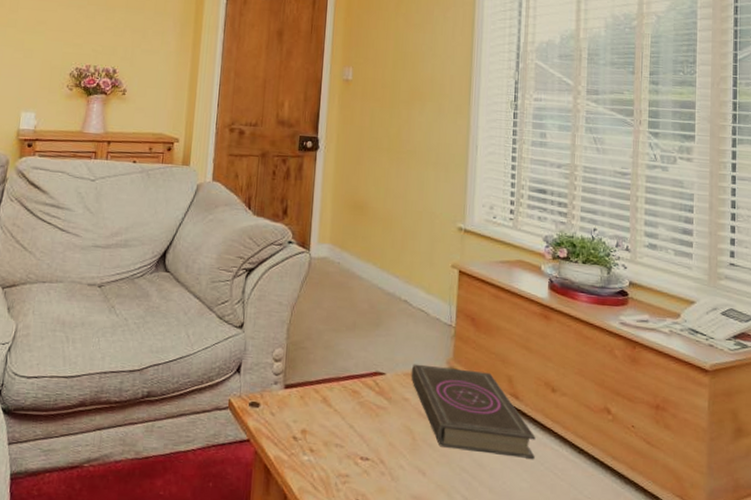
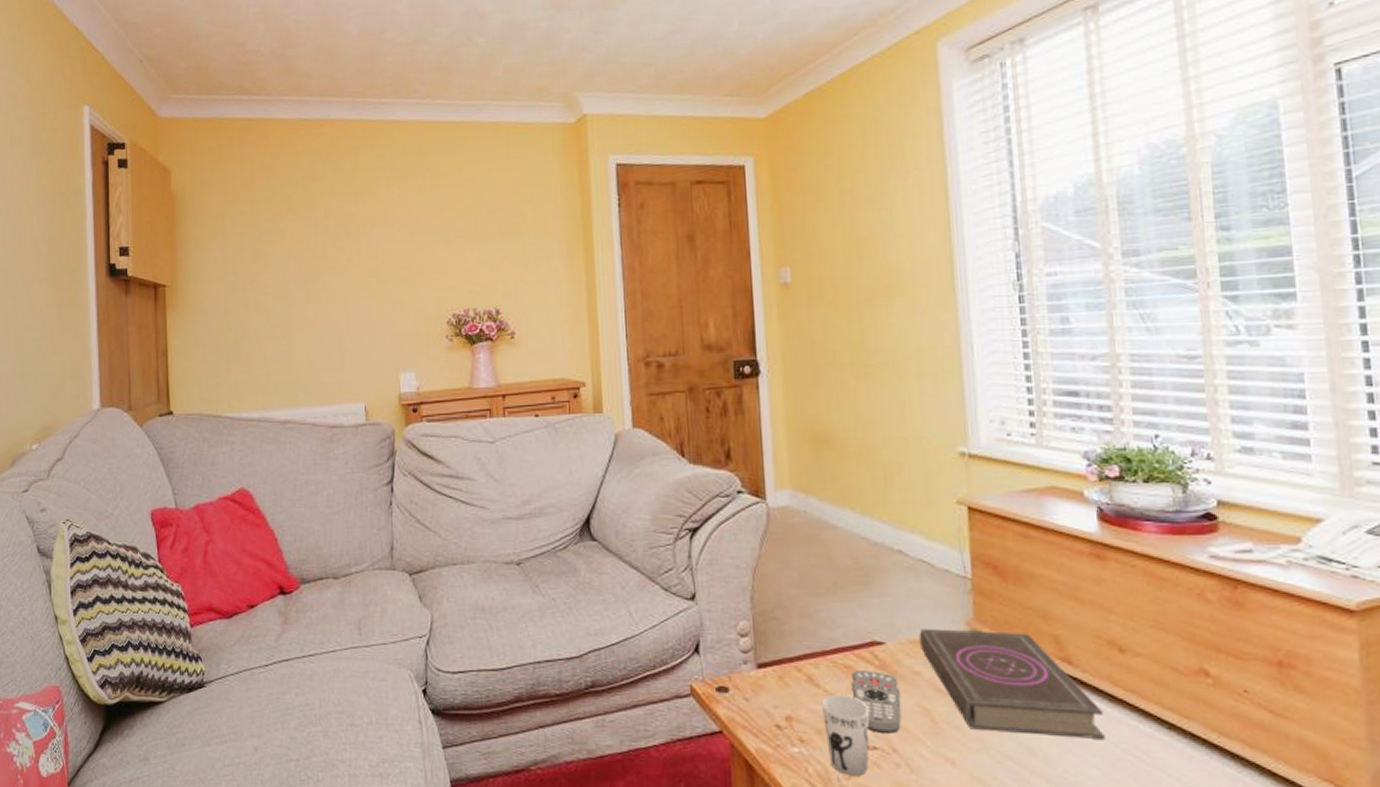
cup: none [330,413,367,482] -> present [821,694,870,776]
remote control: none [355,395,392,448] -> present [851,671,901,733]

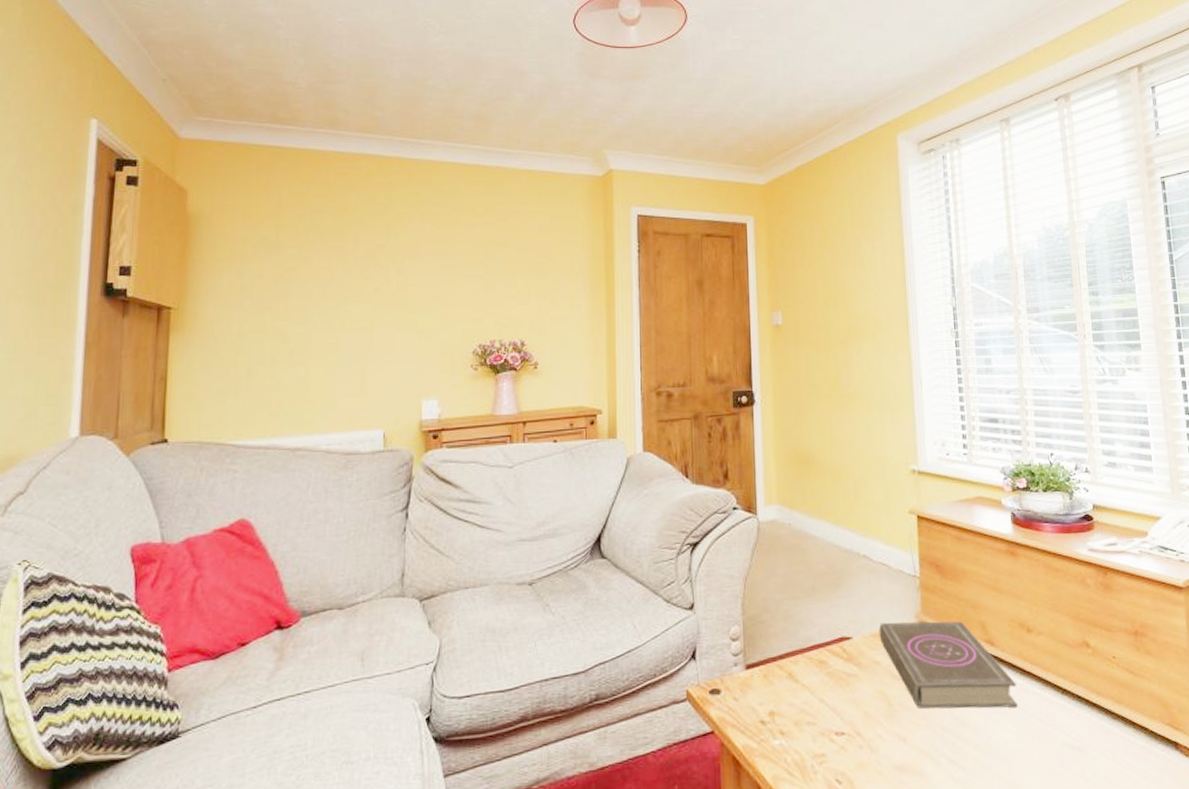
cup: present [821,694,870,776] -> none [799,687,839,761]
remote control: present [851,671,901,733] -> none [824,663,864,719]

